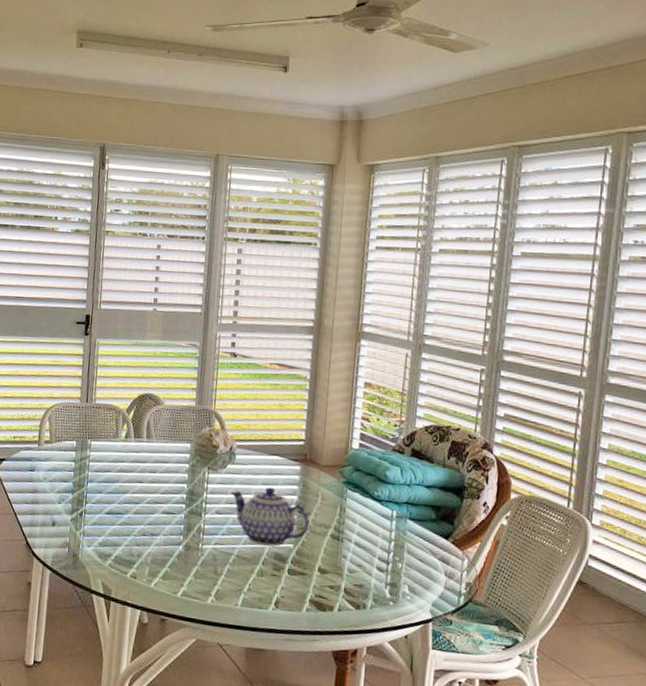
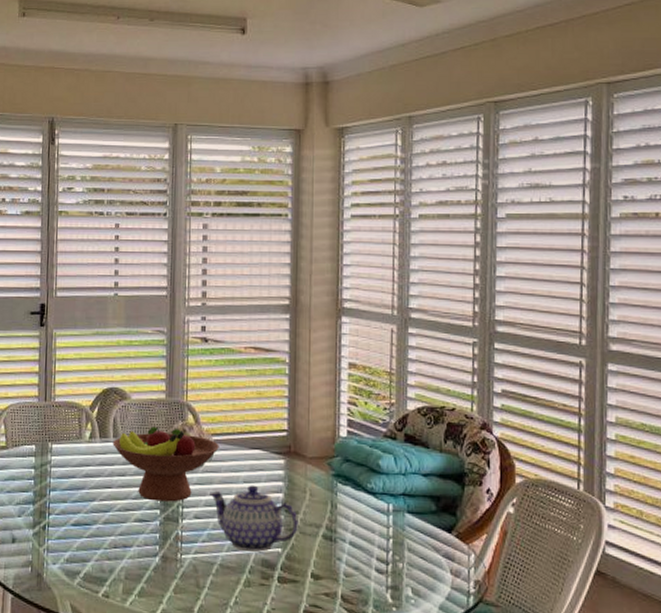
fruit bowl: none [145,430,242,498] -> present [113,426,219,502]

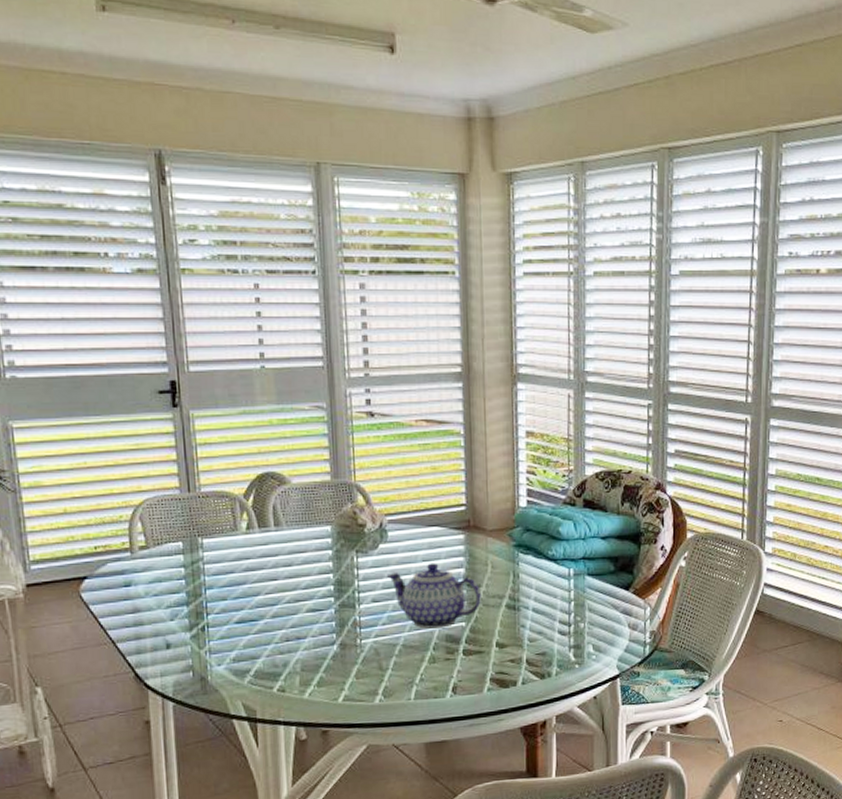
fruit bowl: present [113,426,219,502] -> none [274,511,394,589]

